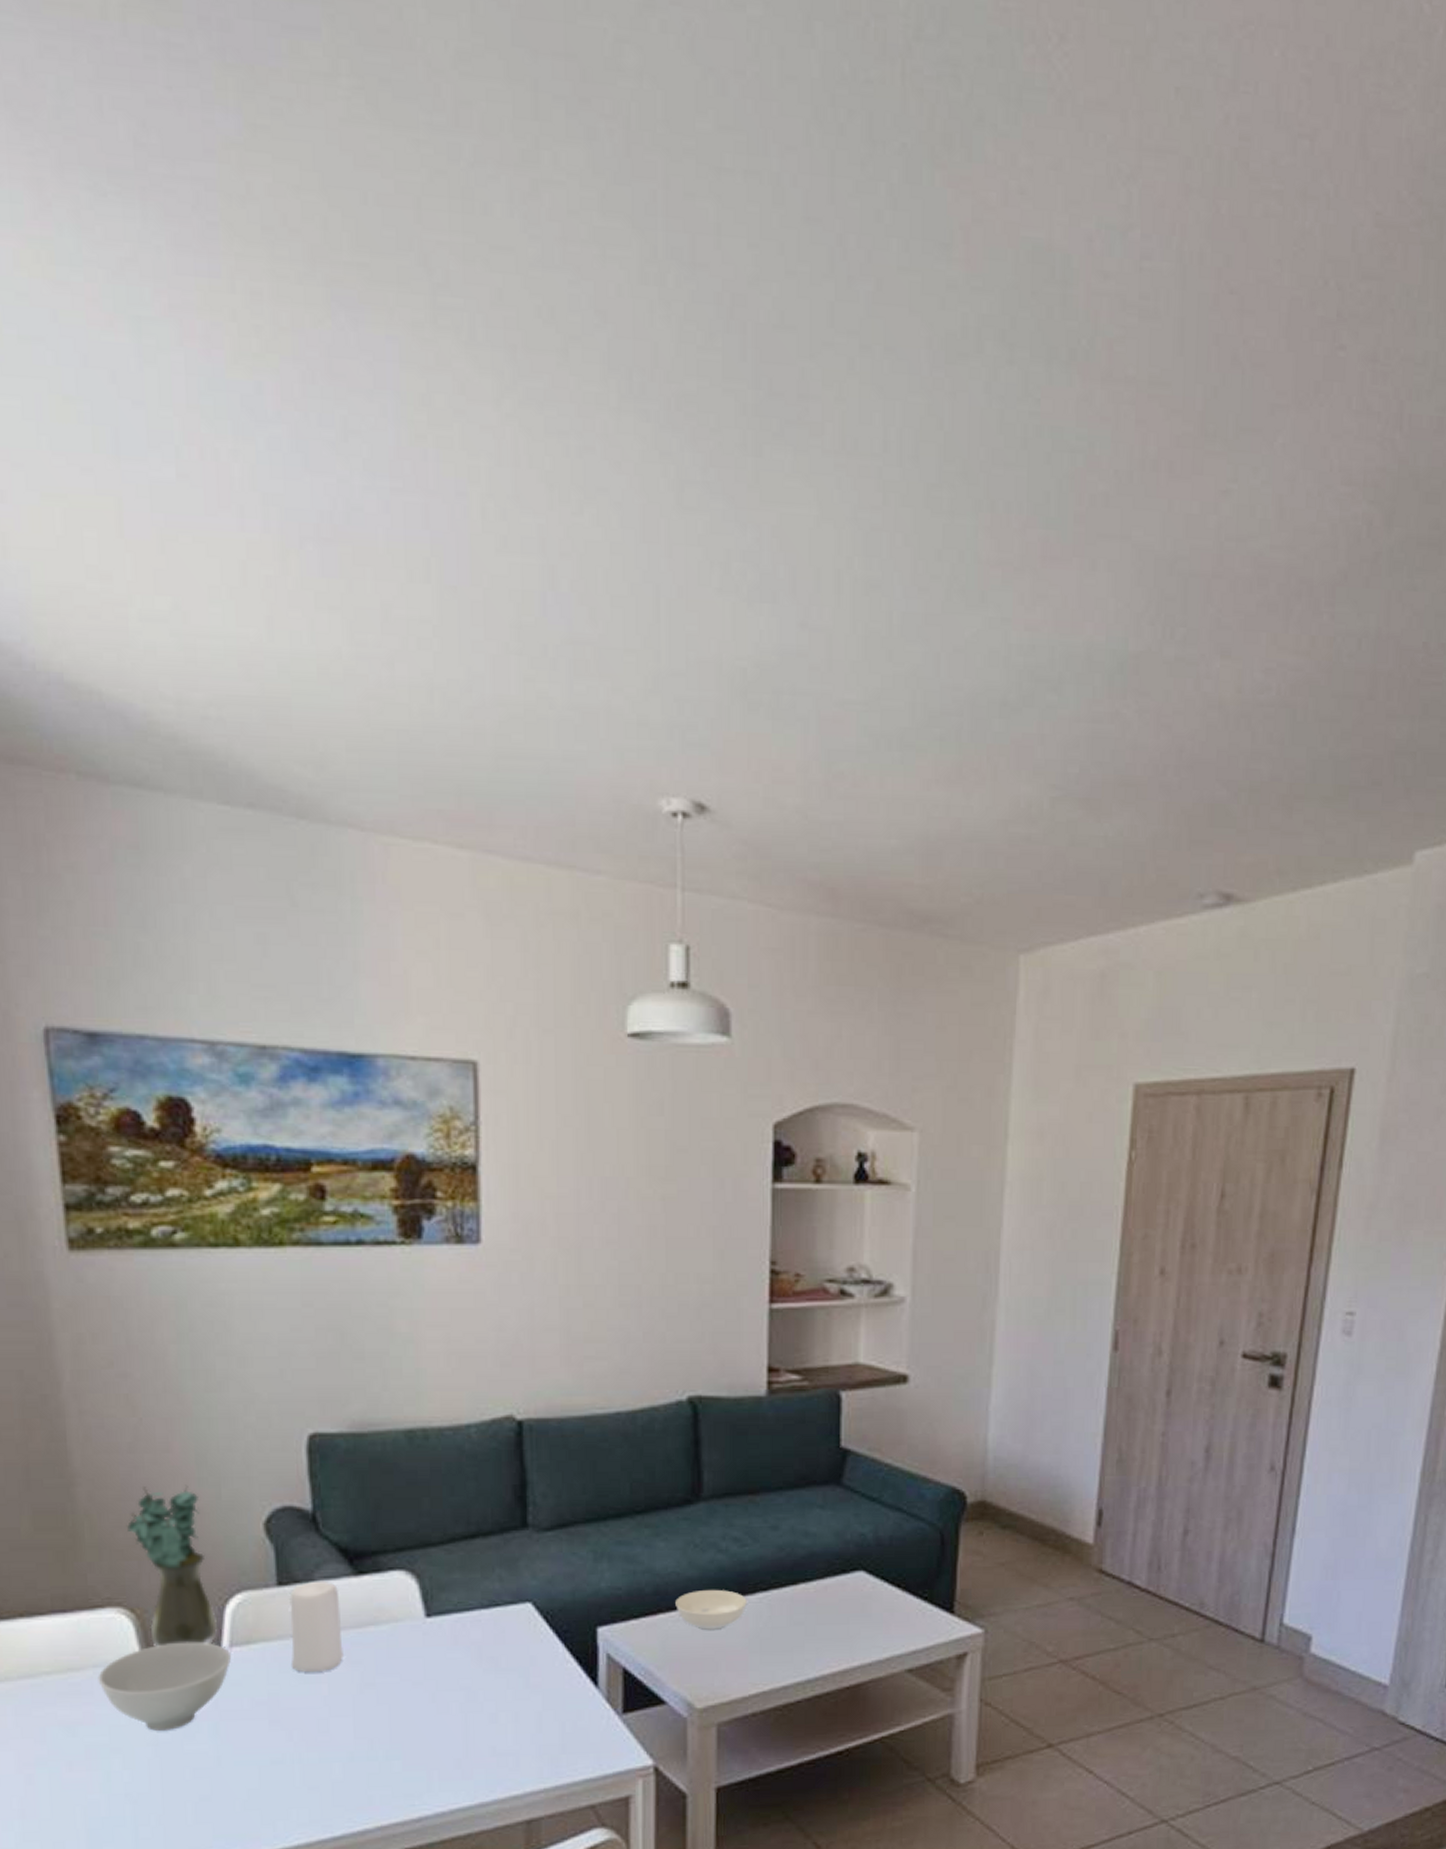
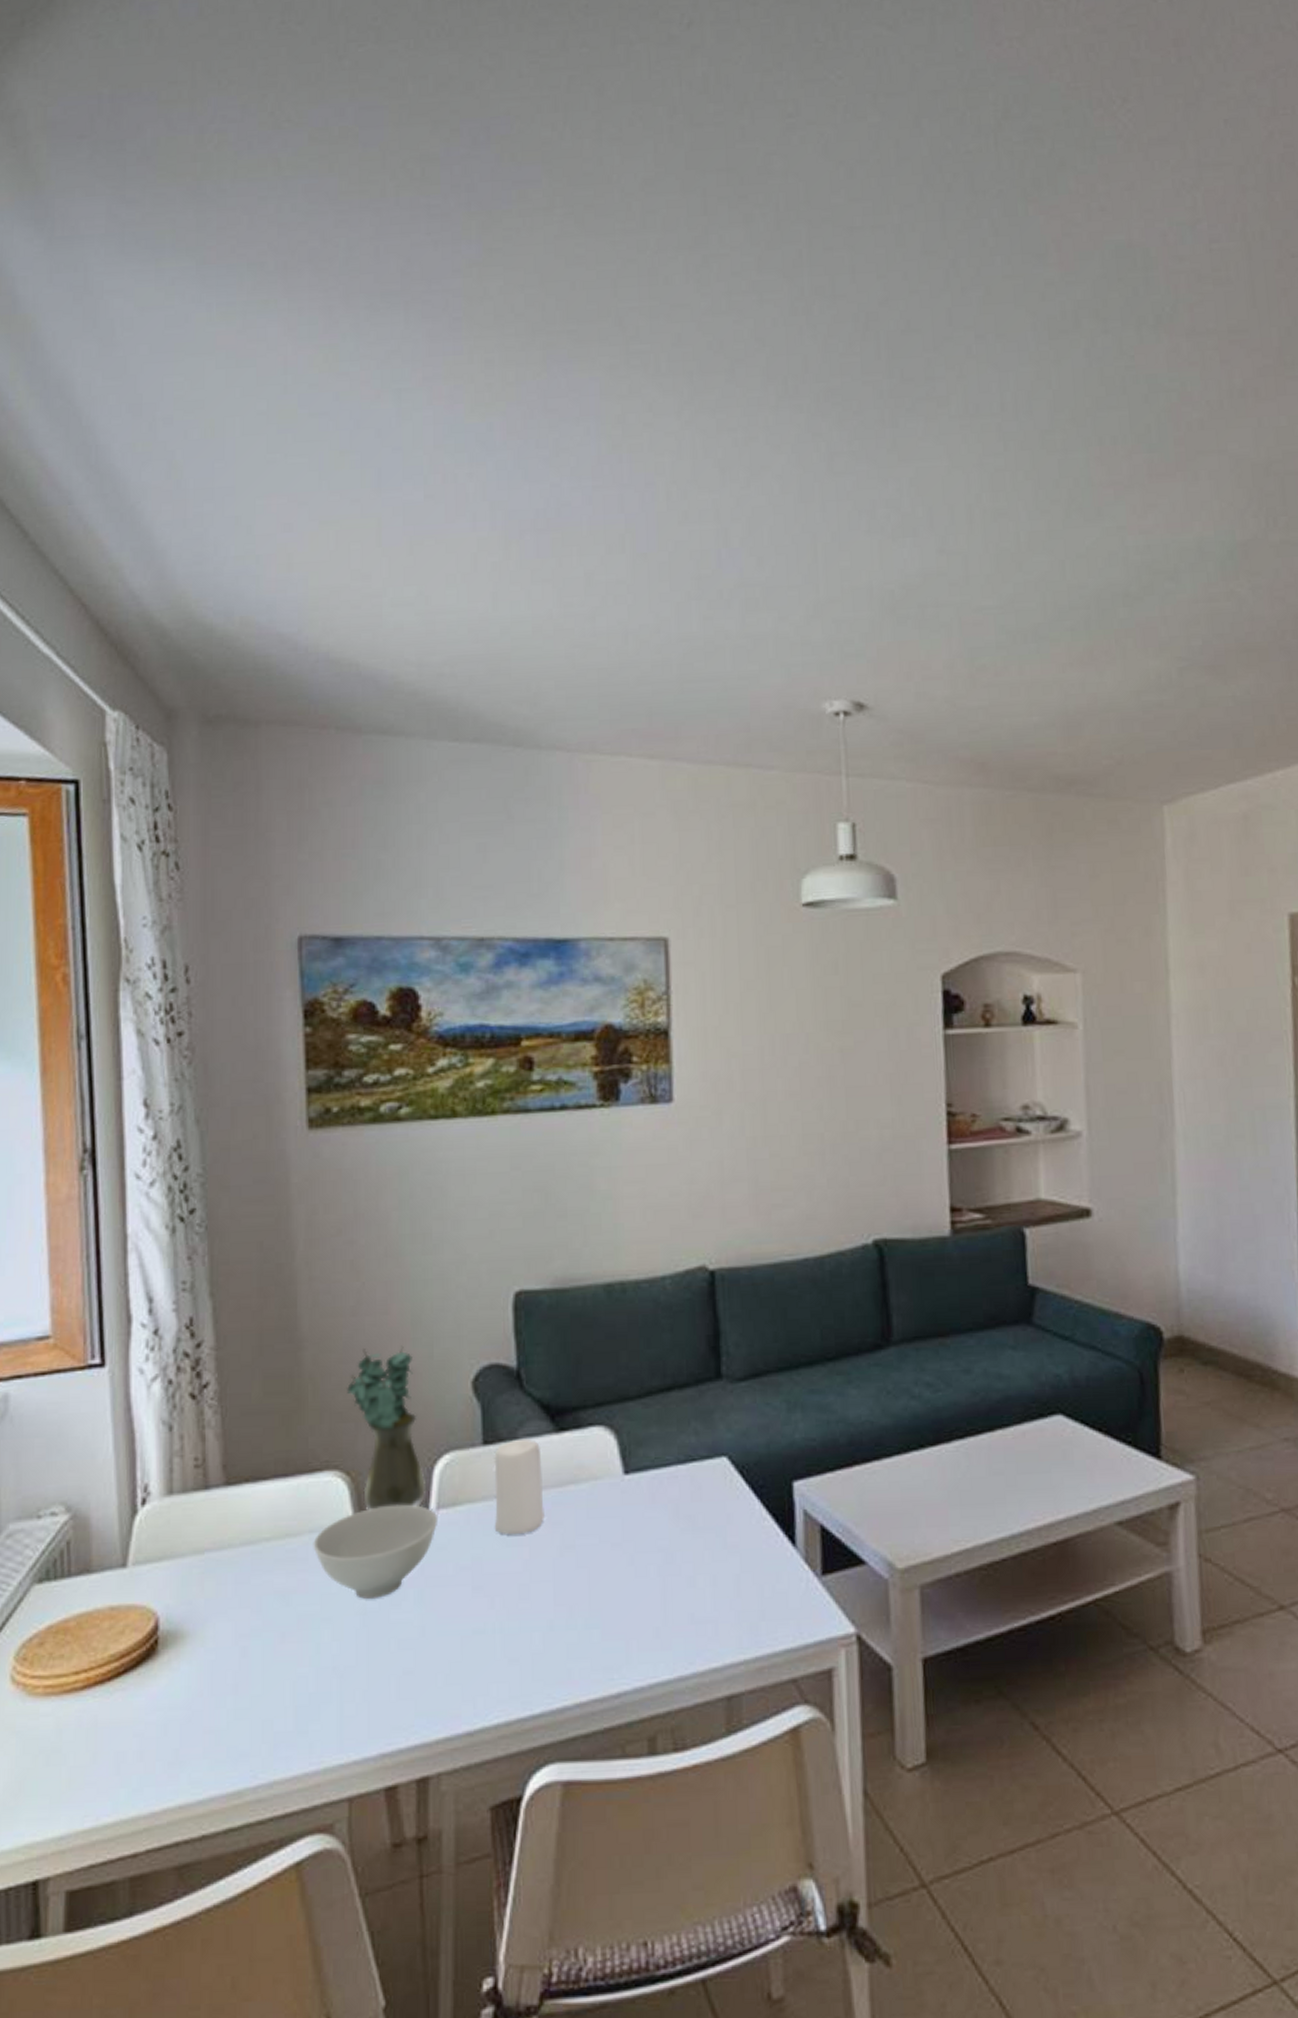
bowl: present [675,1589,747,1631] -> none [870,1438,944,1483]

